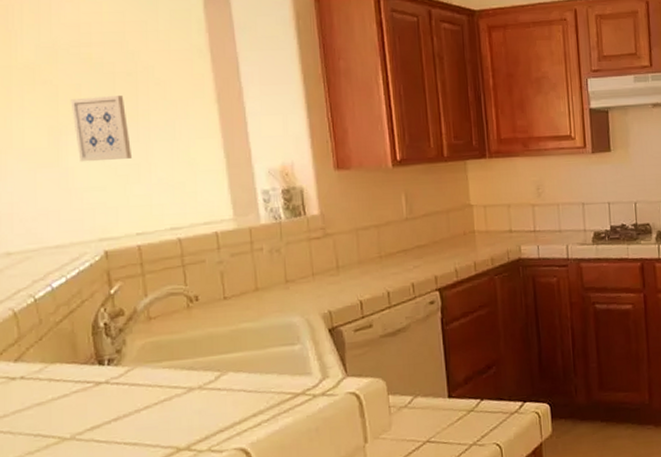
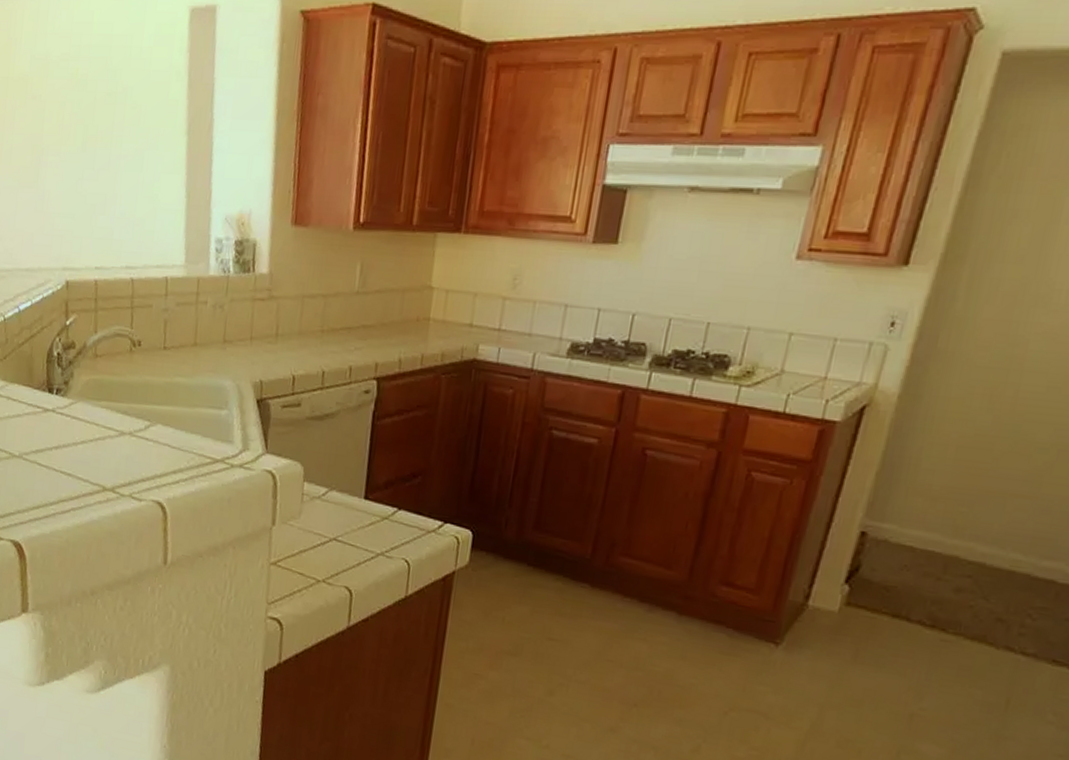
wall art: present [70,94,133,162] -> none [54,116,102,188]

